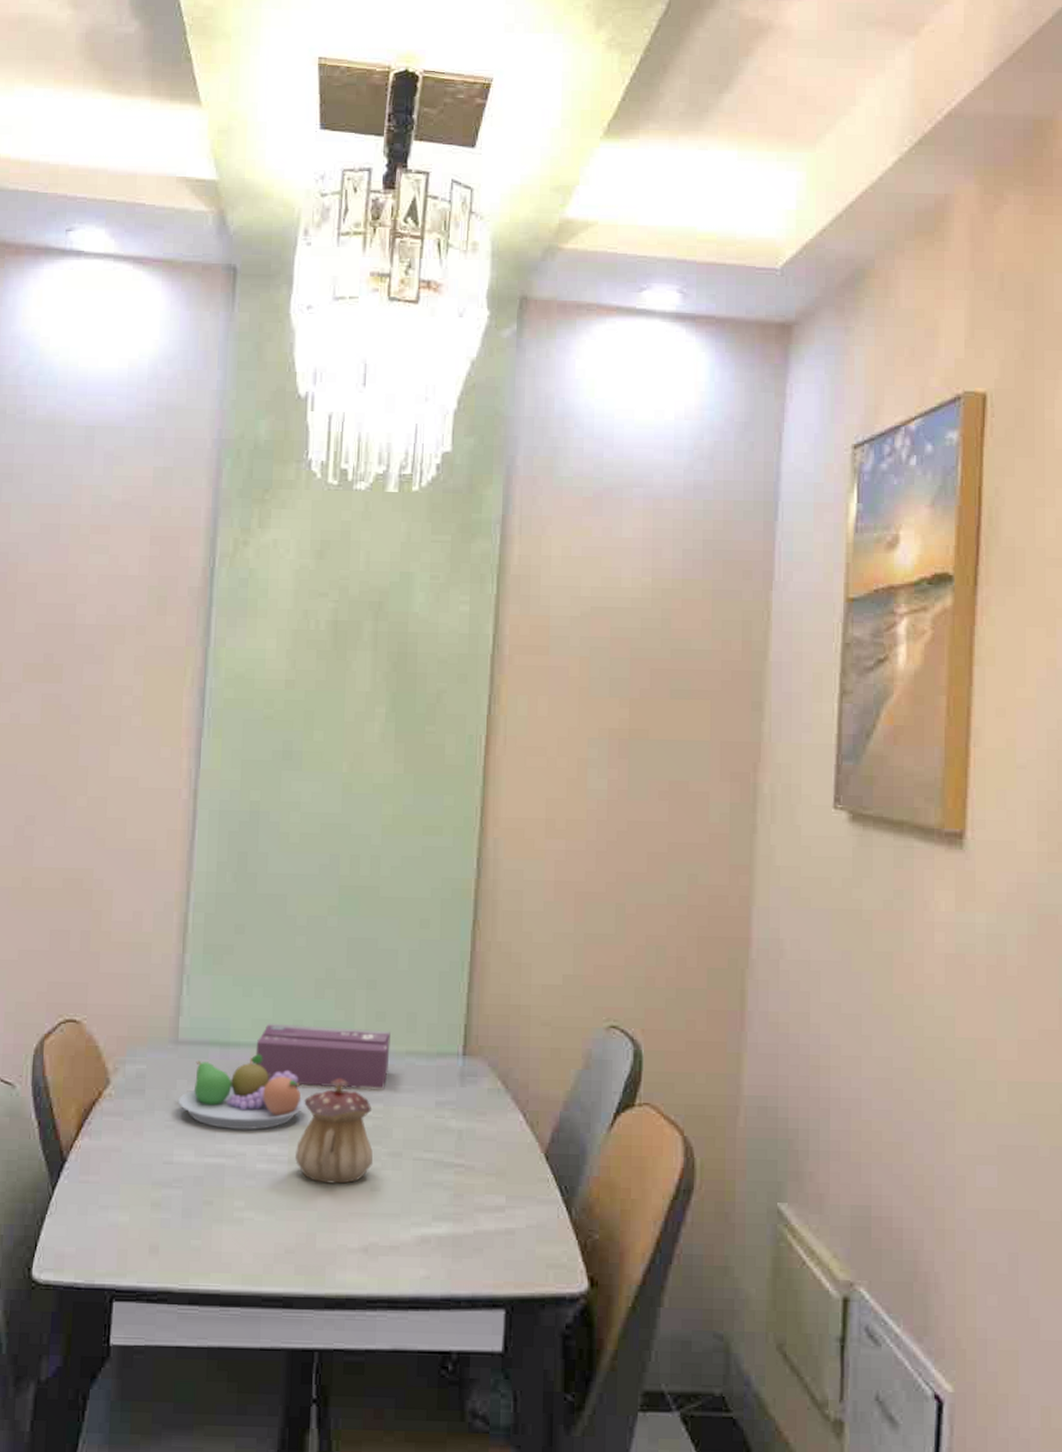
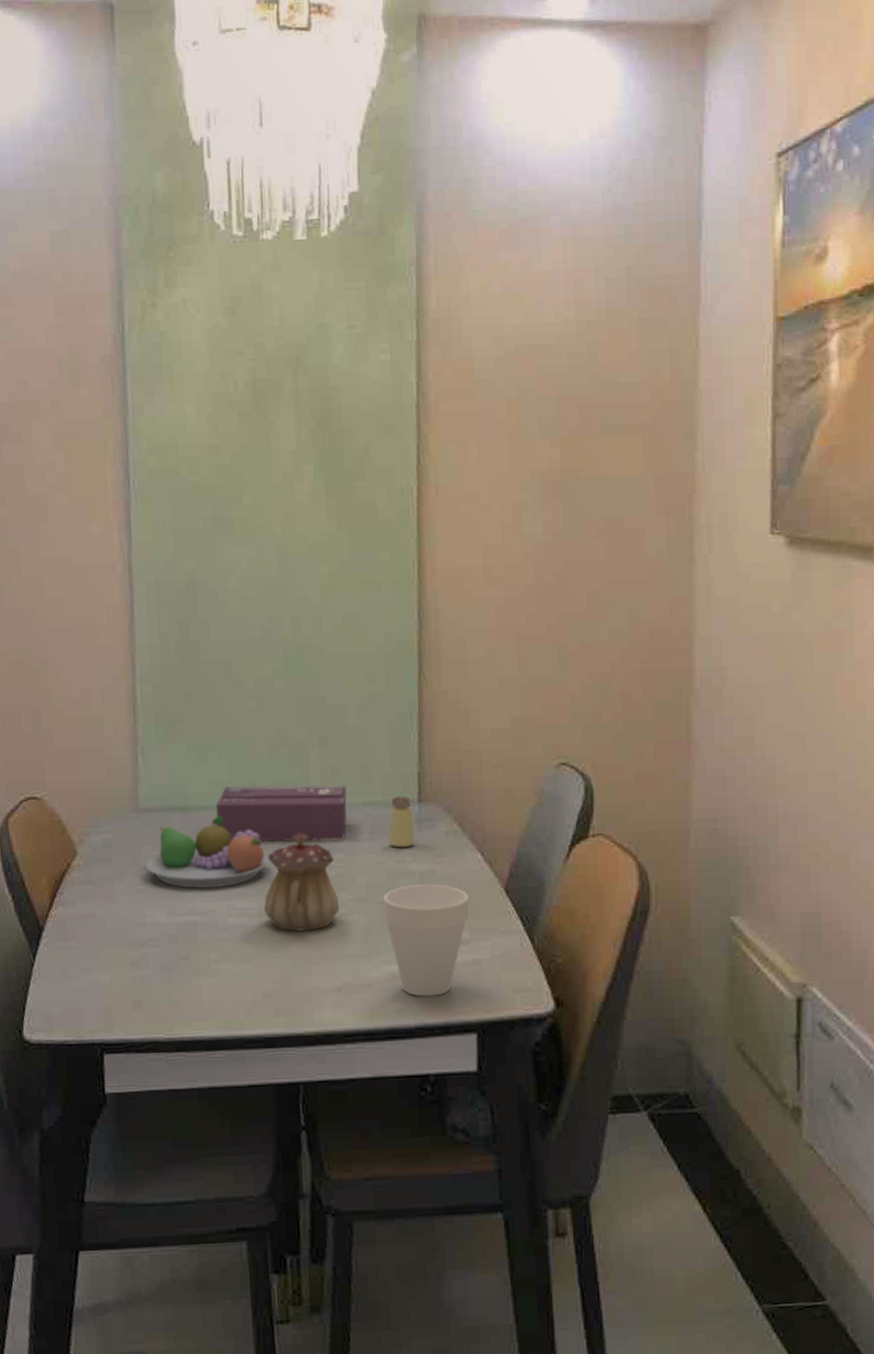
cup: none [417,1143,508,1265] -> present [383,884,469,997]
saltshaker: none [429,1047,456,1103] -> present [388,795,415,848]

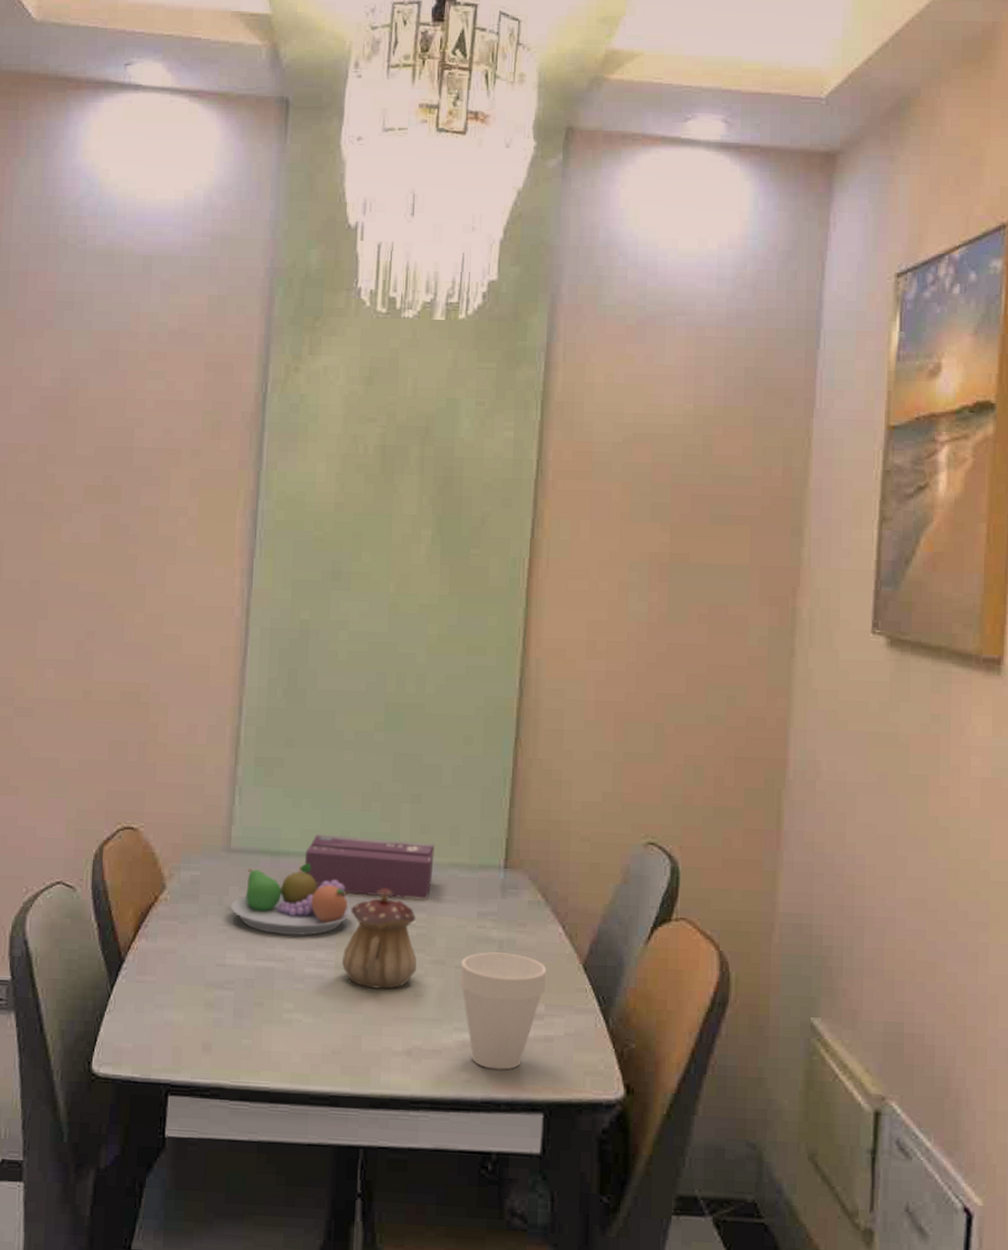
saltshaker: present [388,795,415,848] -> none [471,860,498,914]

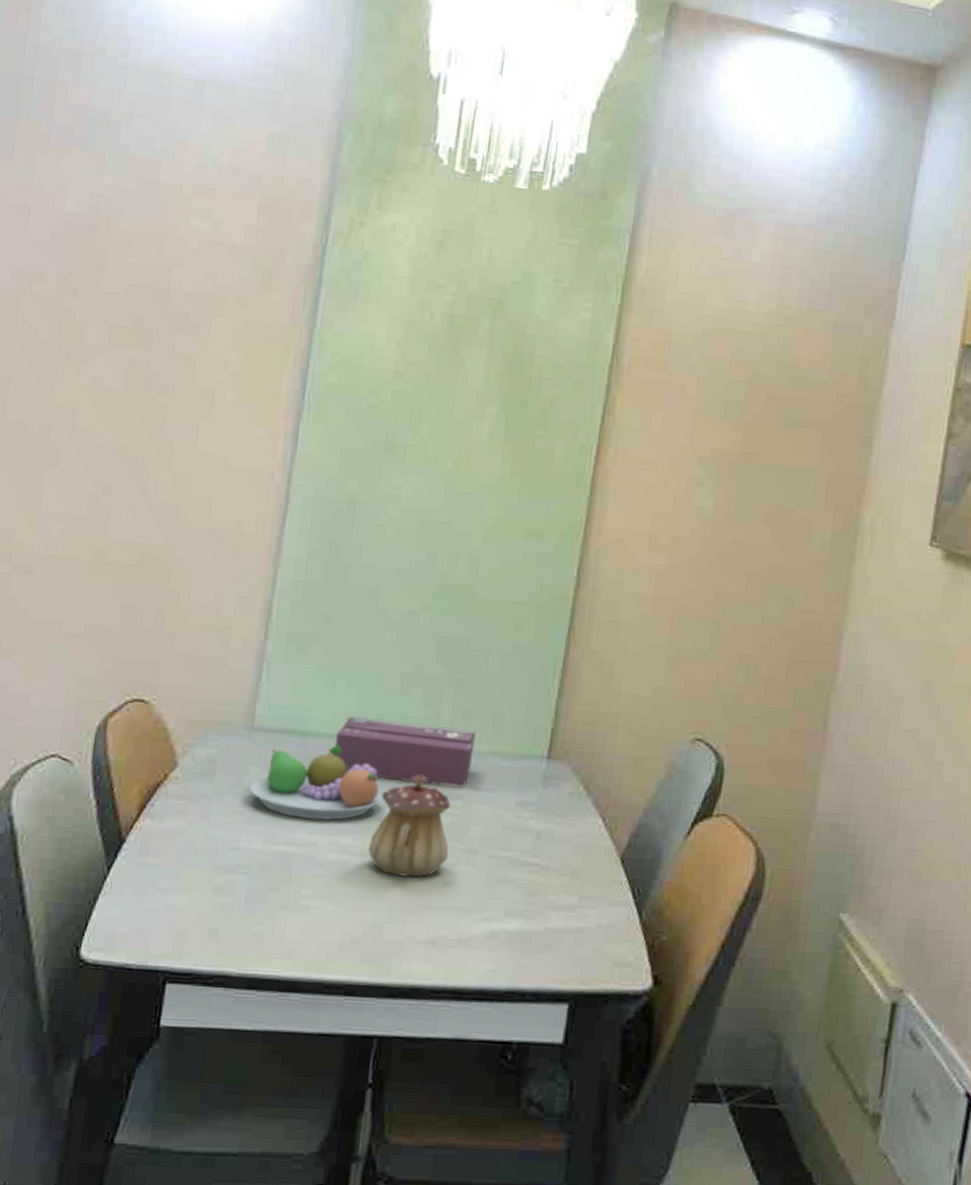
cup: present [459,952,547,1070] -> none [492,842,584,961]

